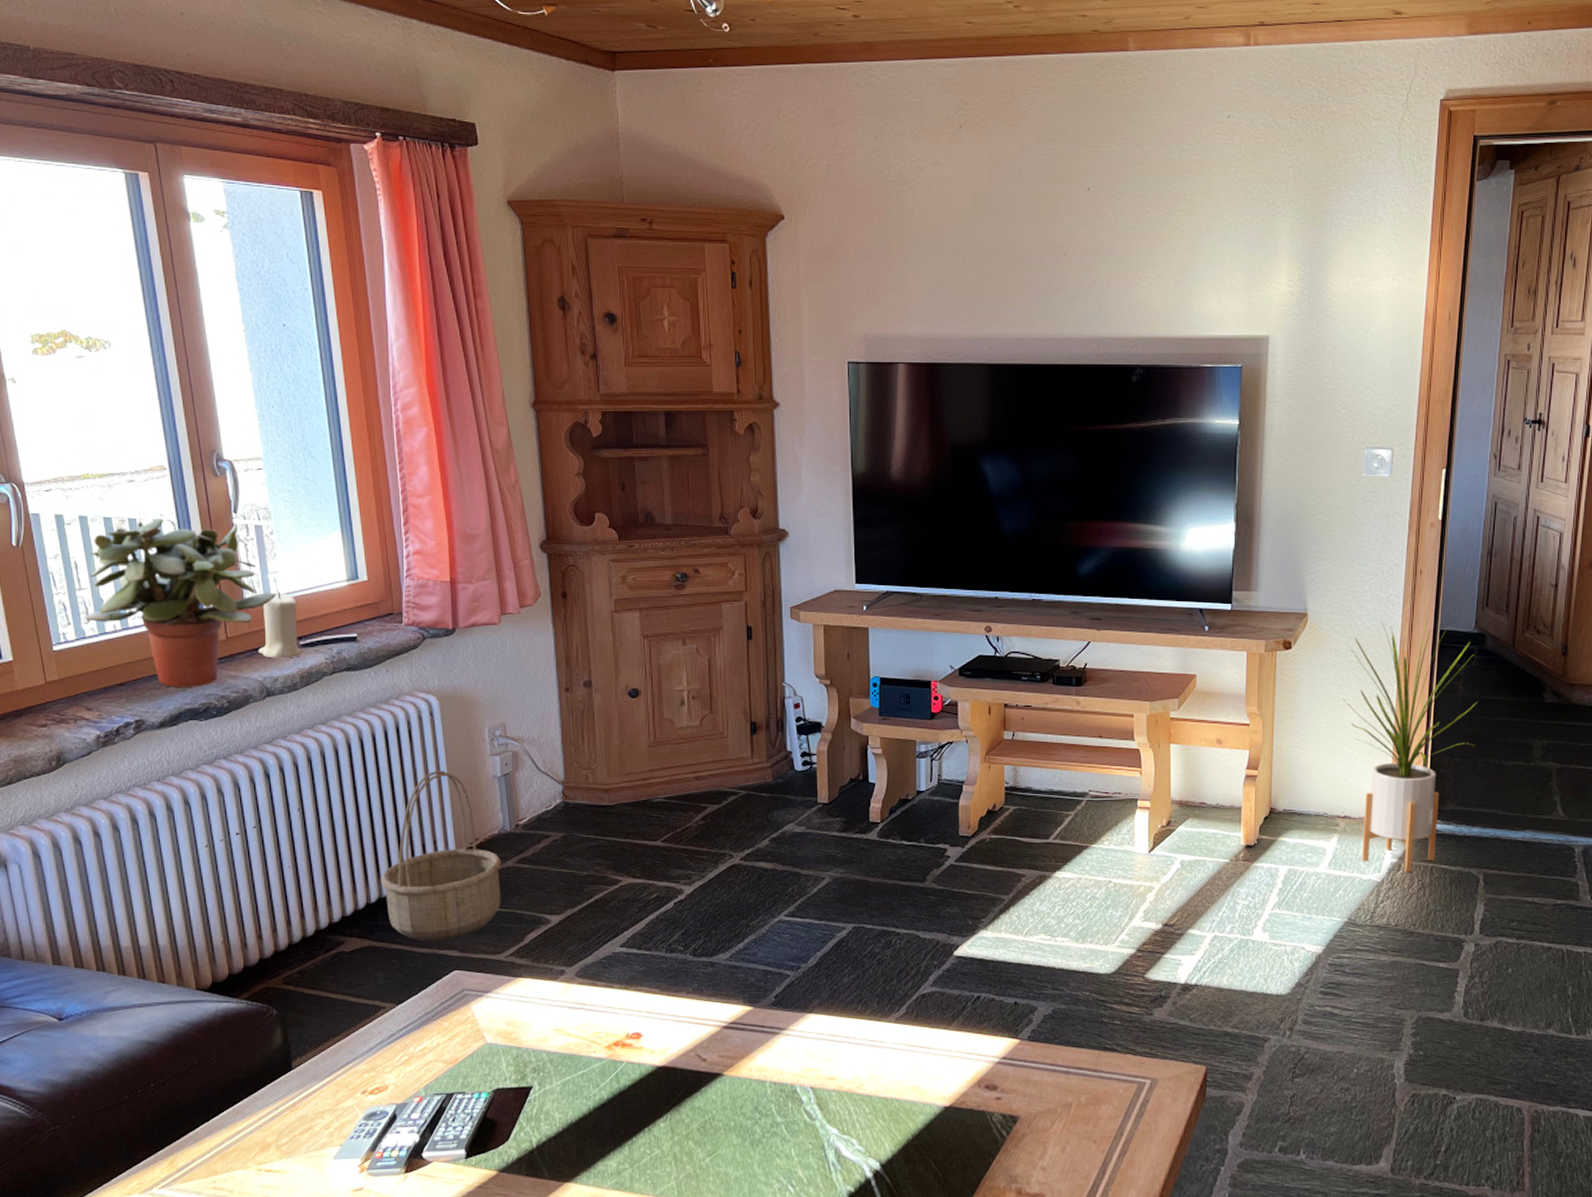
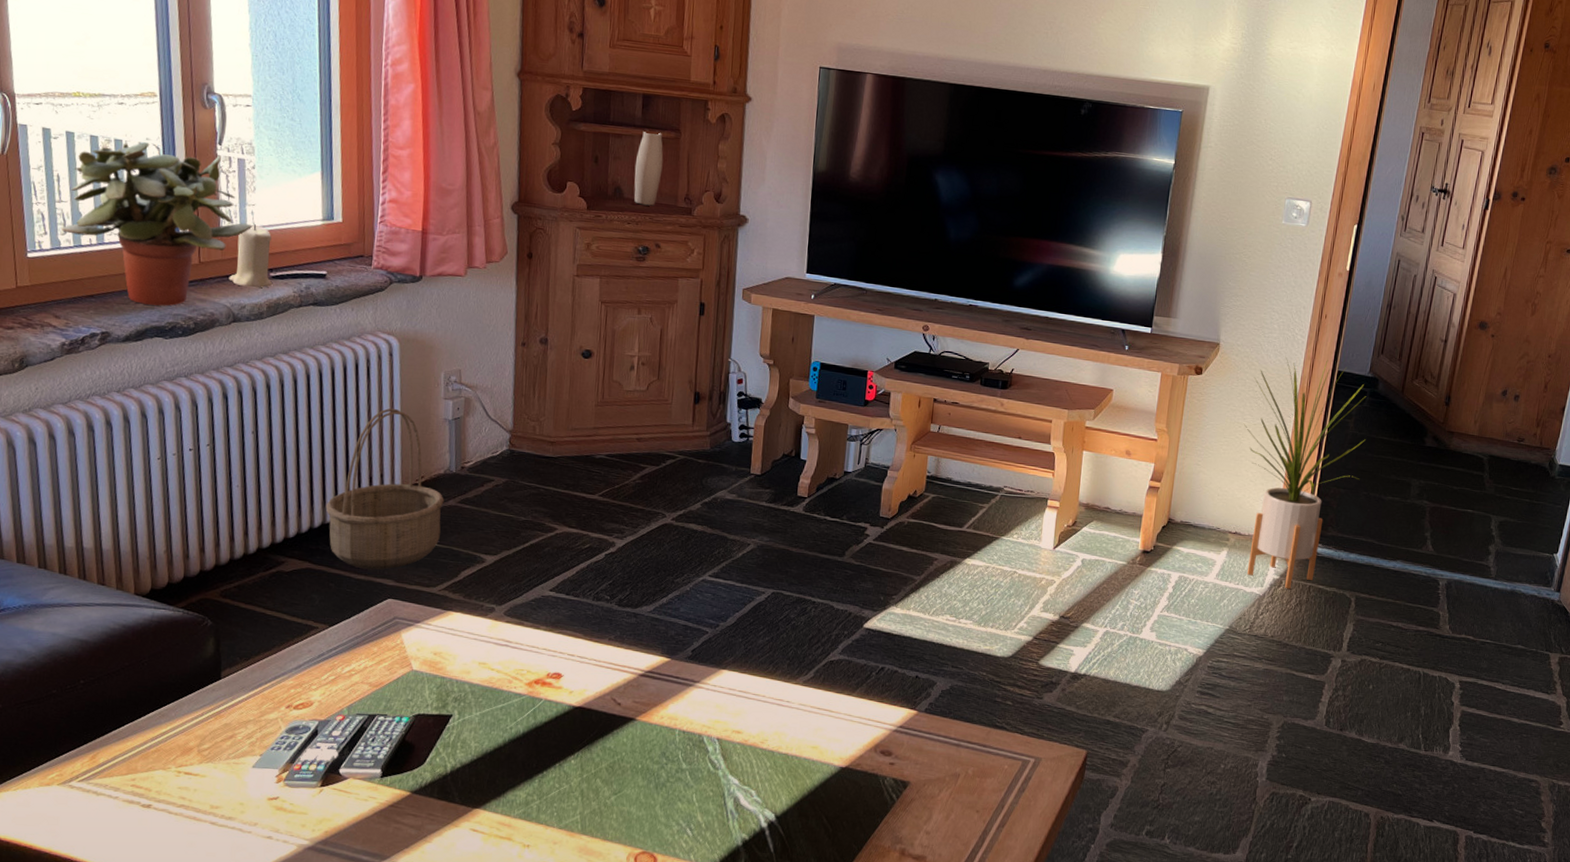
vase: none [664,449,693,529] -> present [634,129,664,206]

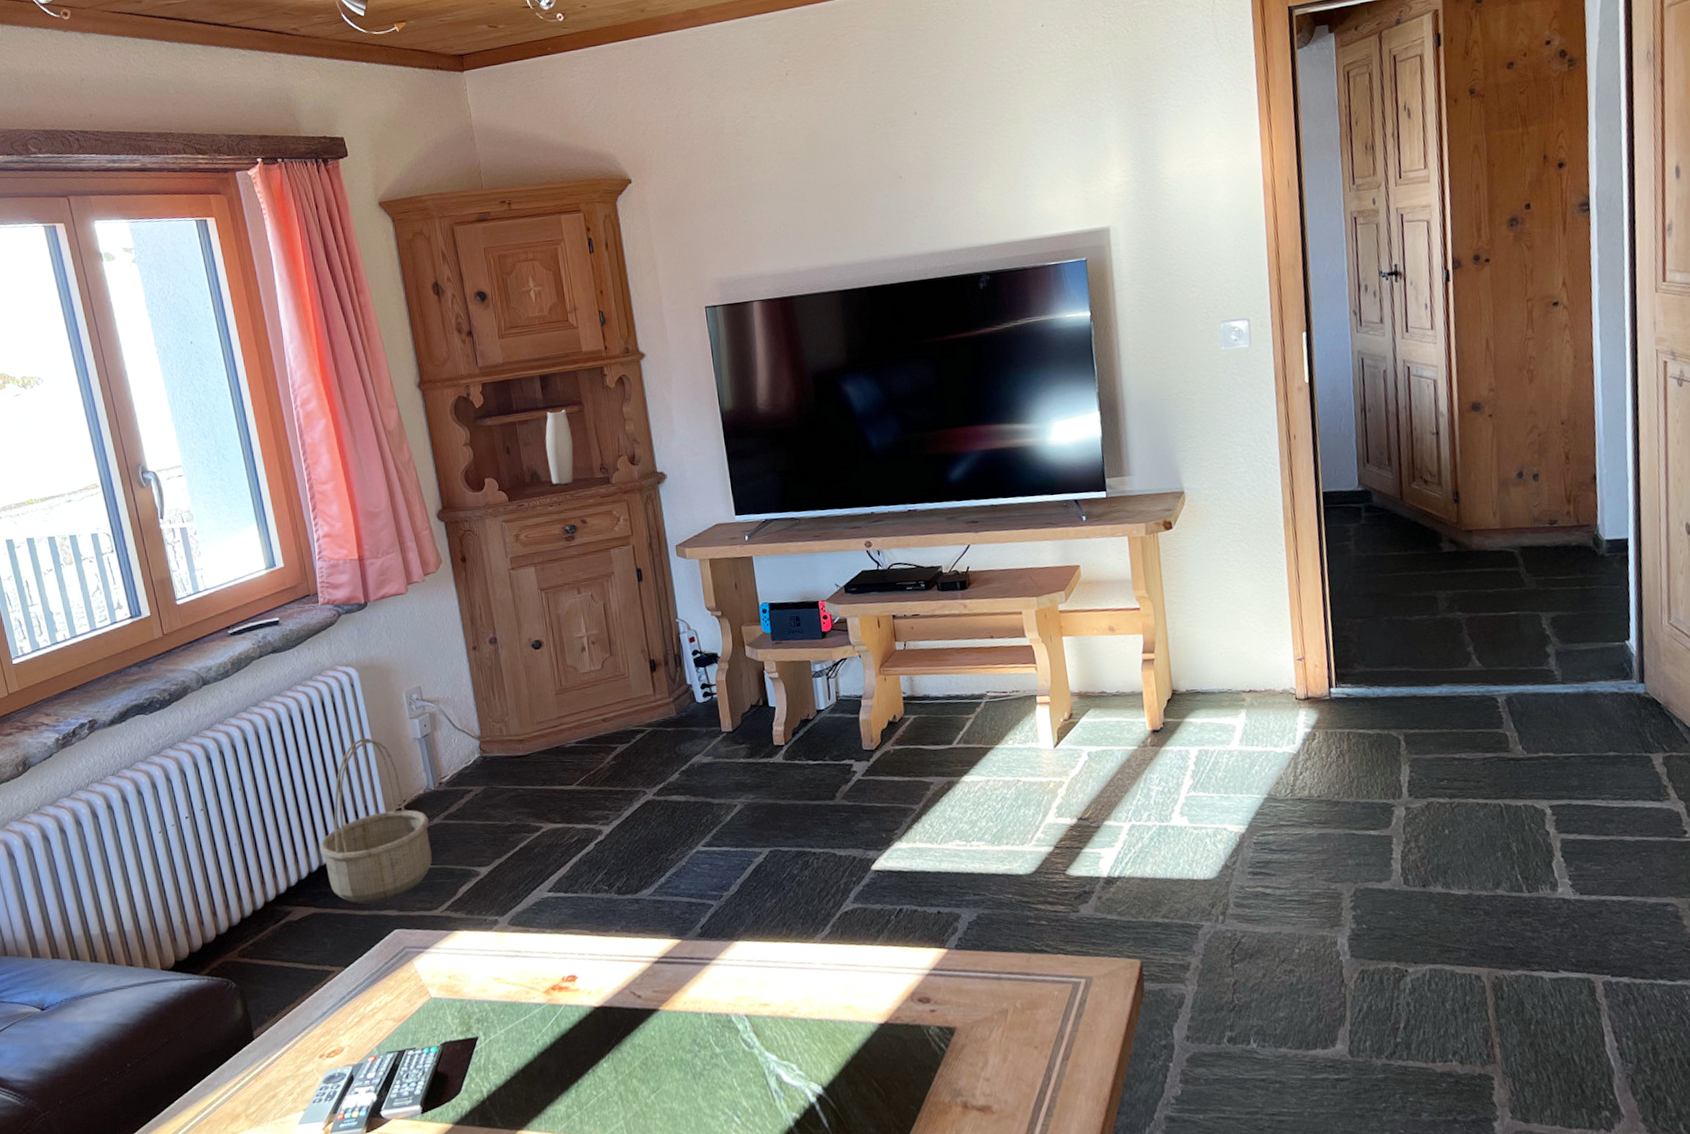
potted plant: present [61,142,253,306] -> none [38,529,205,686]
candle: present [229,224,272,288] -> none [192,587,231,650]
house plant: present [1244,357,1367,590] -> none [1230,482,1375,741]

